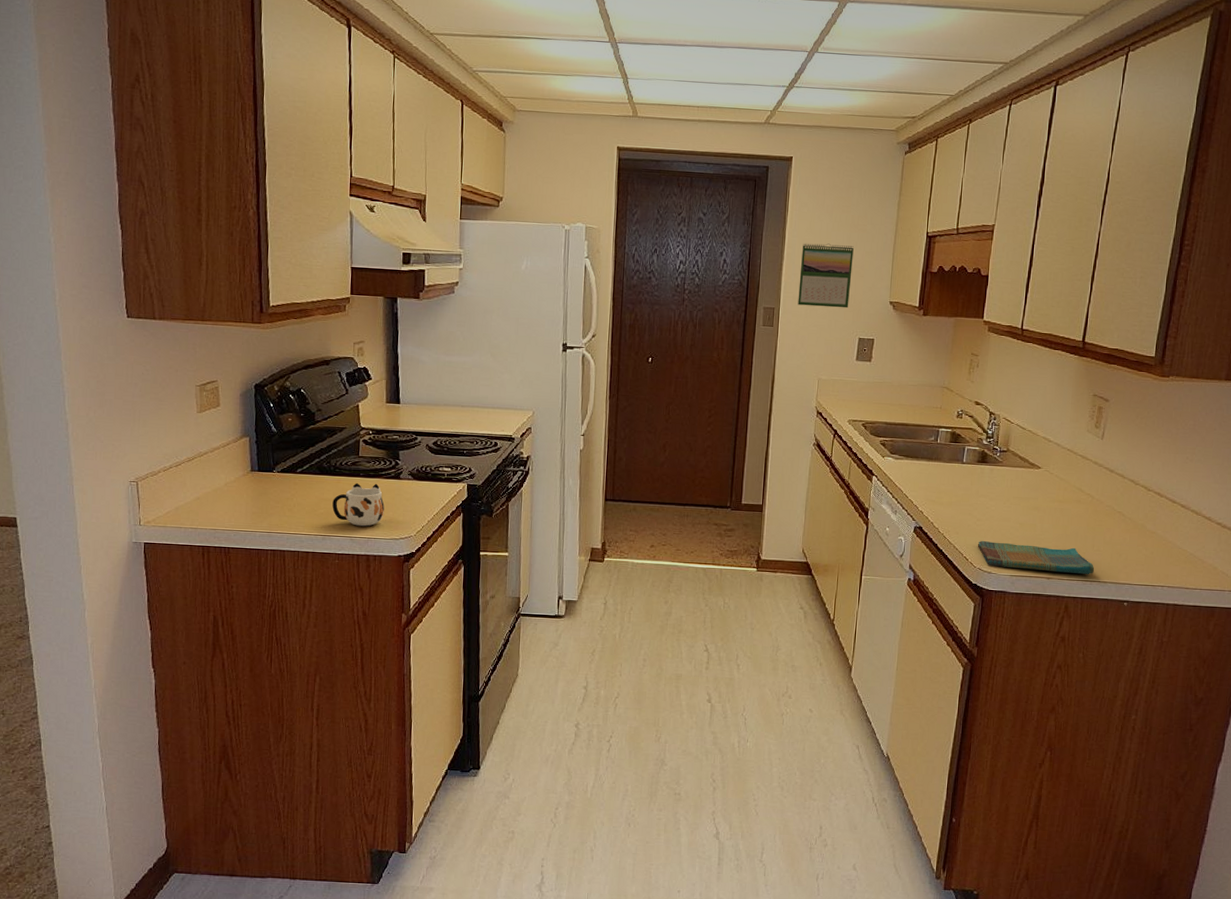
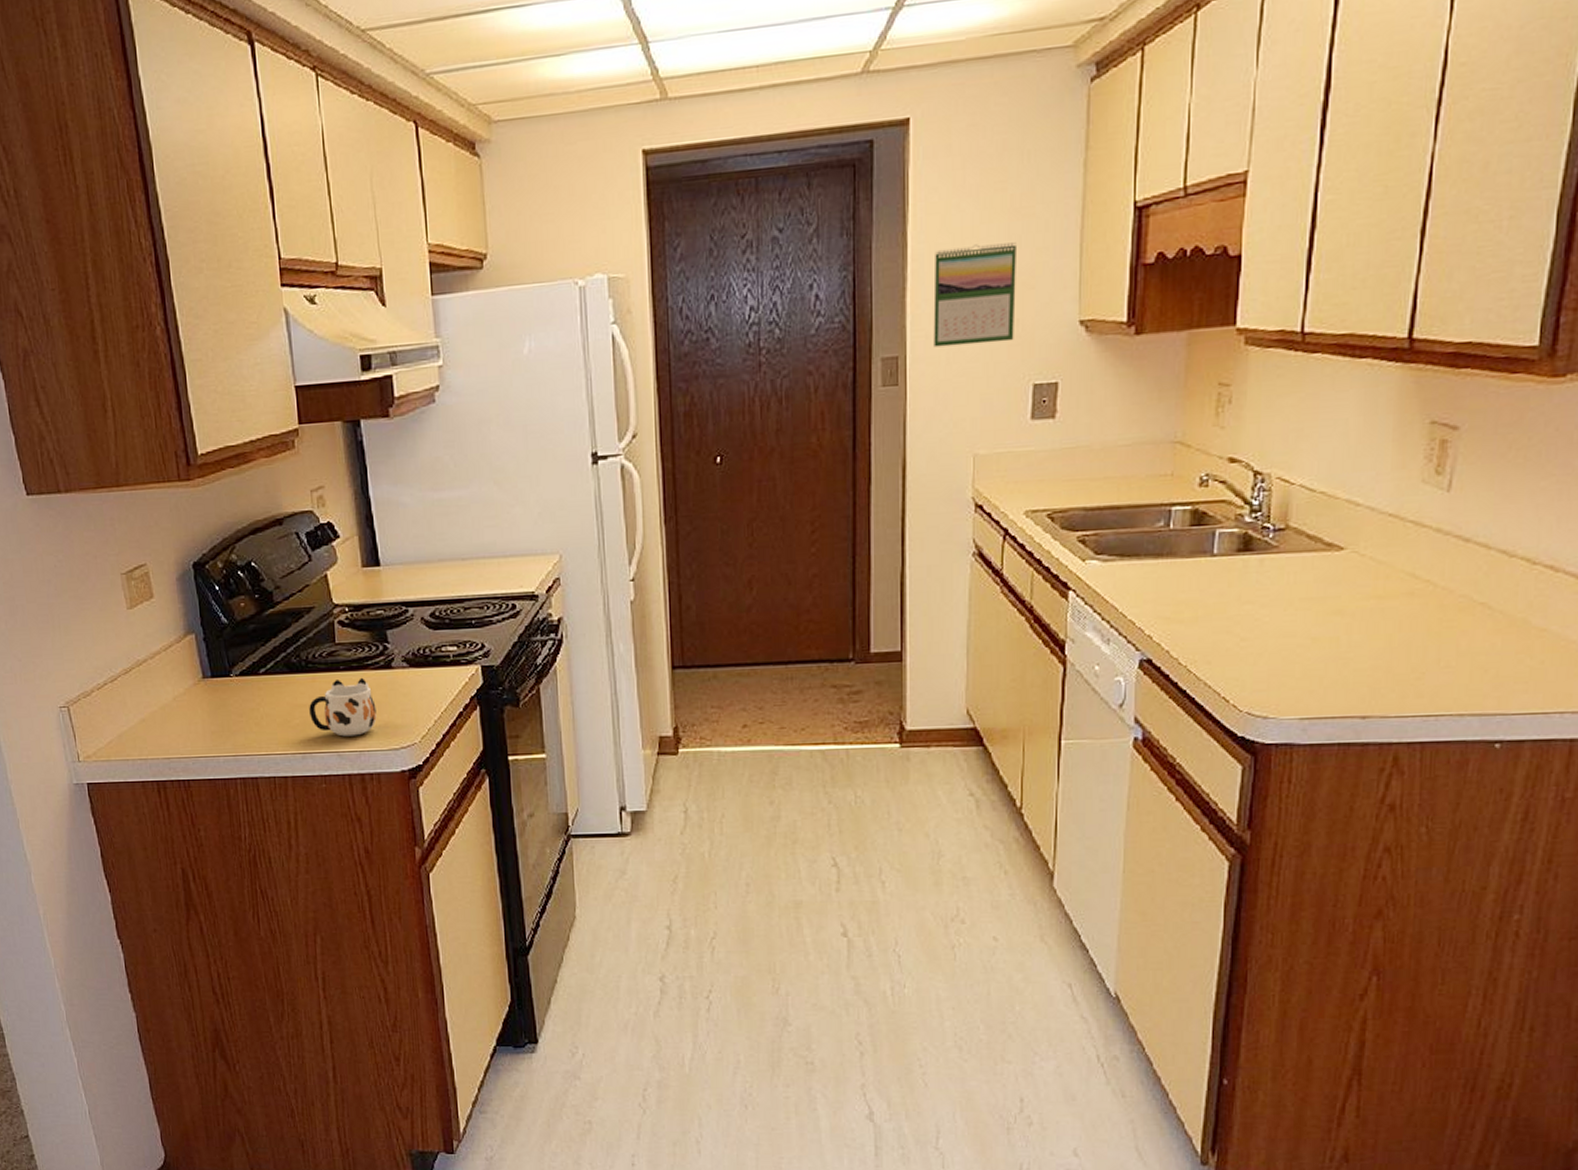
dish towel: present [977,541,1095,575] -> none [1242,666,1443,708]

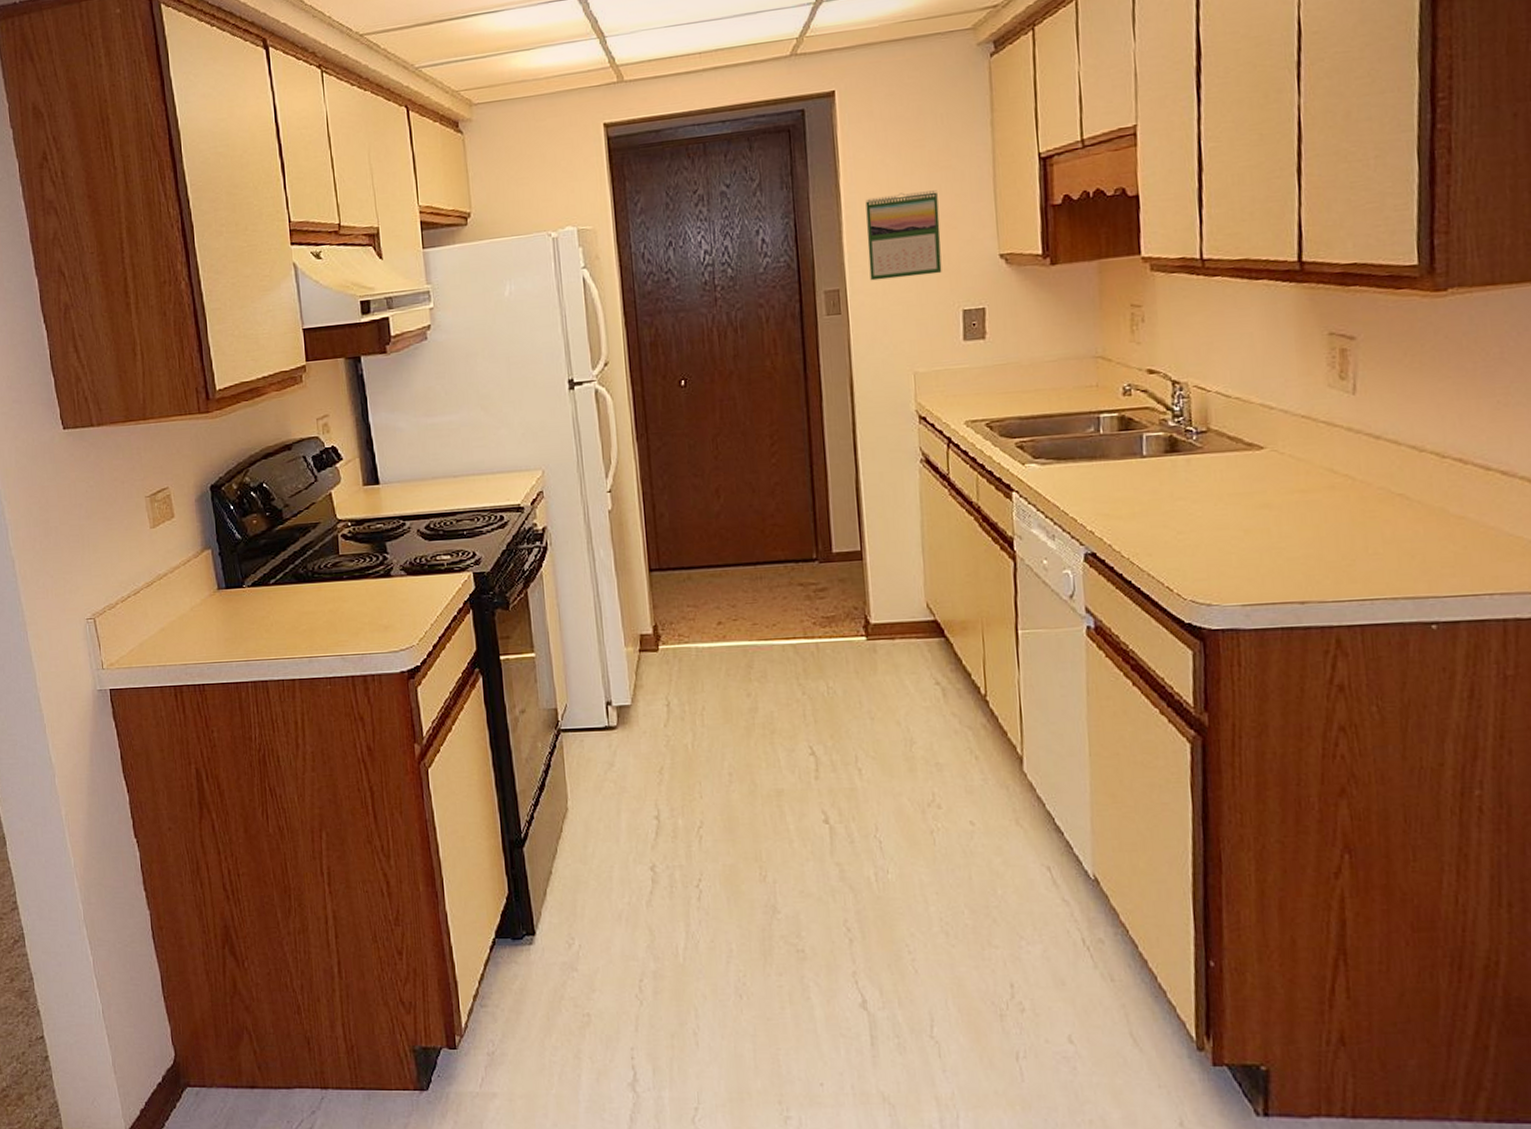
mug: present [309,677,377,737] -> none [315,585,378,641]

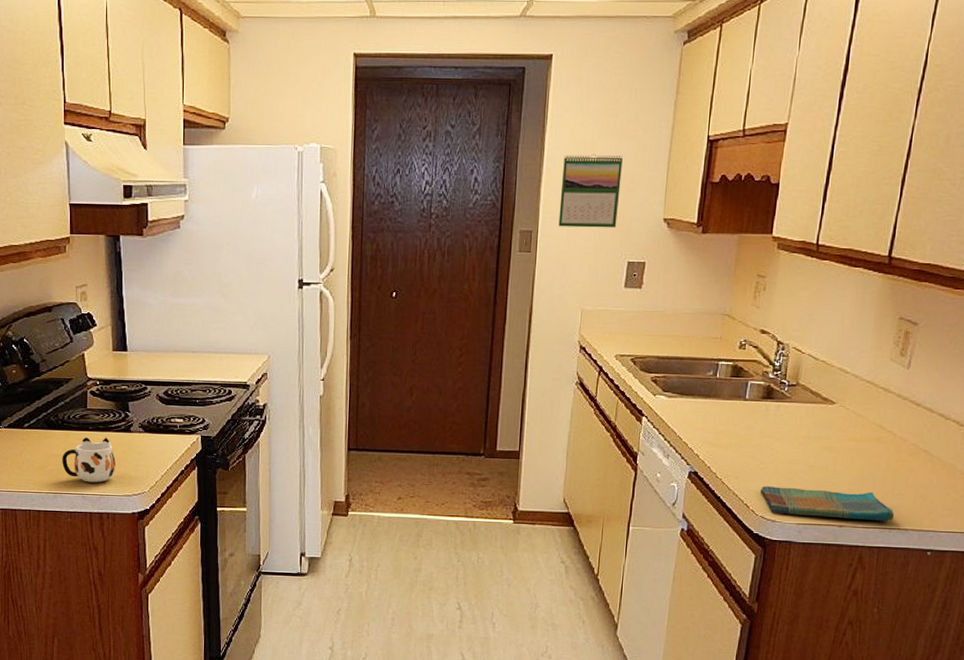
mug: none [315,585,378,641] -> present [62,437,116,483]
dish towel: none [1183,554,1375,595] -> present [760,486,895,522]

